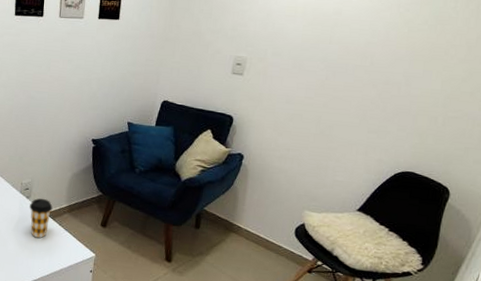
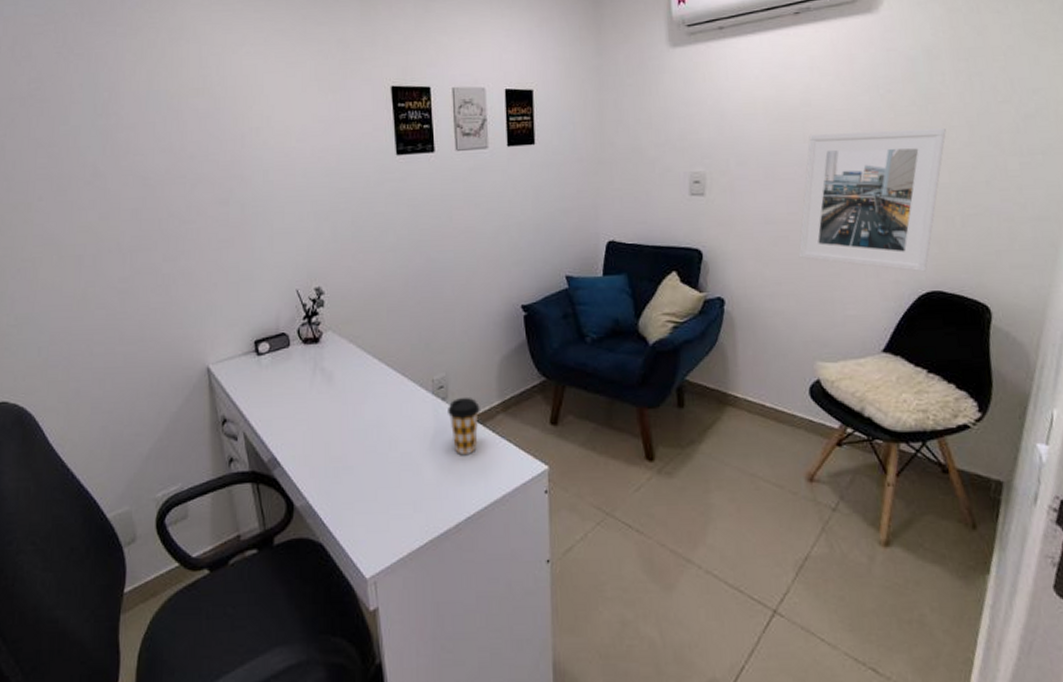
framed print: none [307,37,448,156] -> present [798,127,946,272]

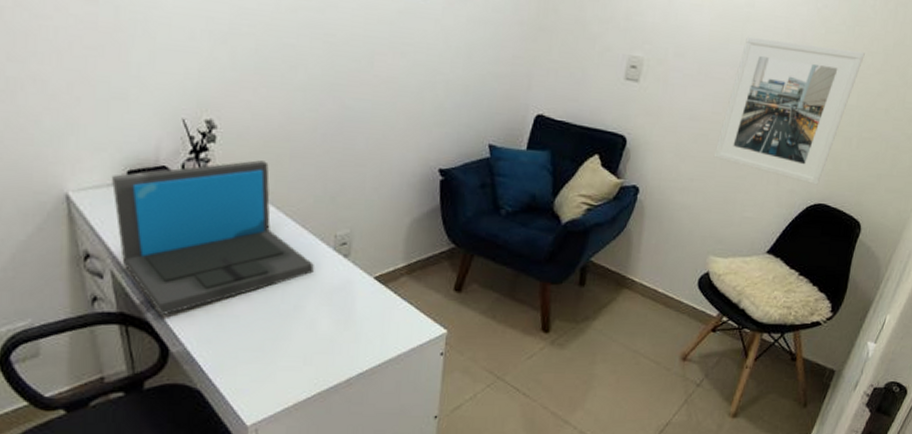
laptop: none [242,318,416,472] -> present [111,160,314,316]
coffee cup: present [448,397,480,455] -> none [349,256,384,313]

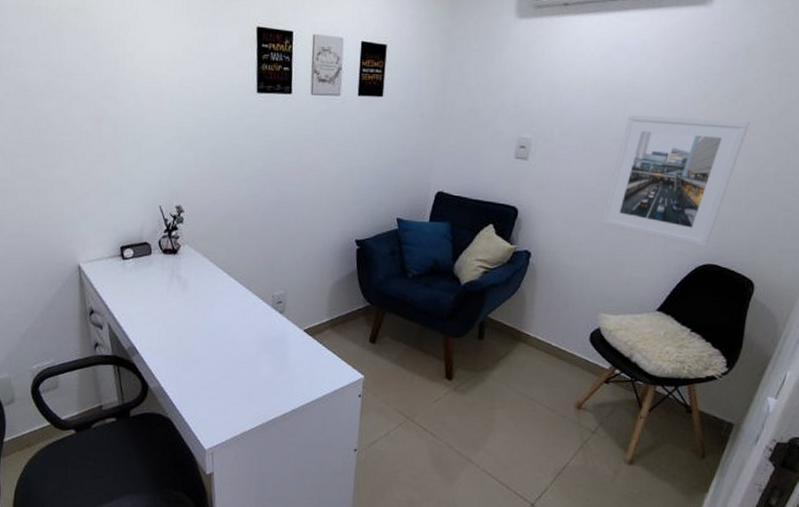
laptop: present [111,160,314,316] -> none [109,236,256,359]

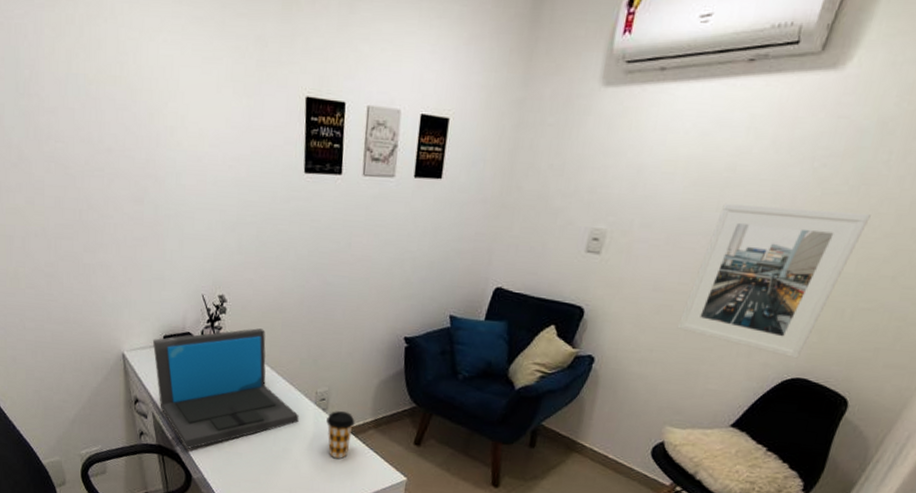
laptop: none [109,236,256,359] -> present [152,328,299,450]
coffee cup: none [284,312,311,360] -> present [326,410,355,459]

